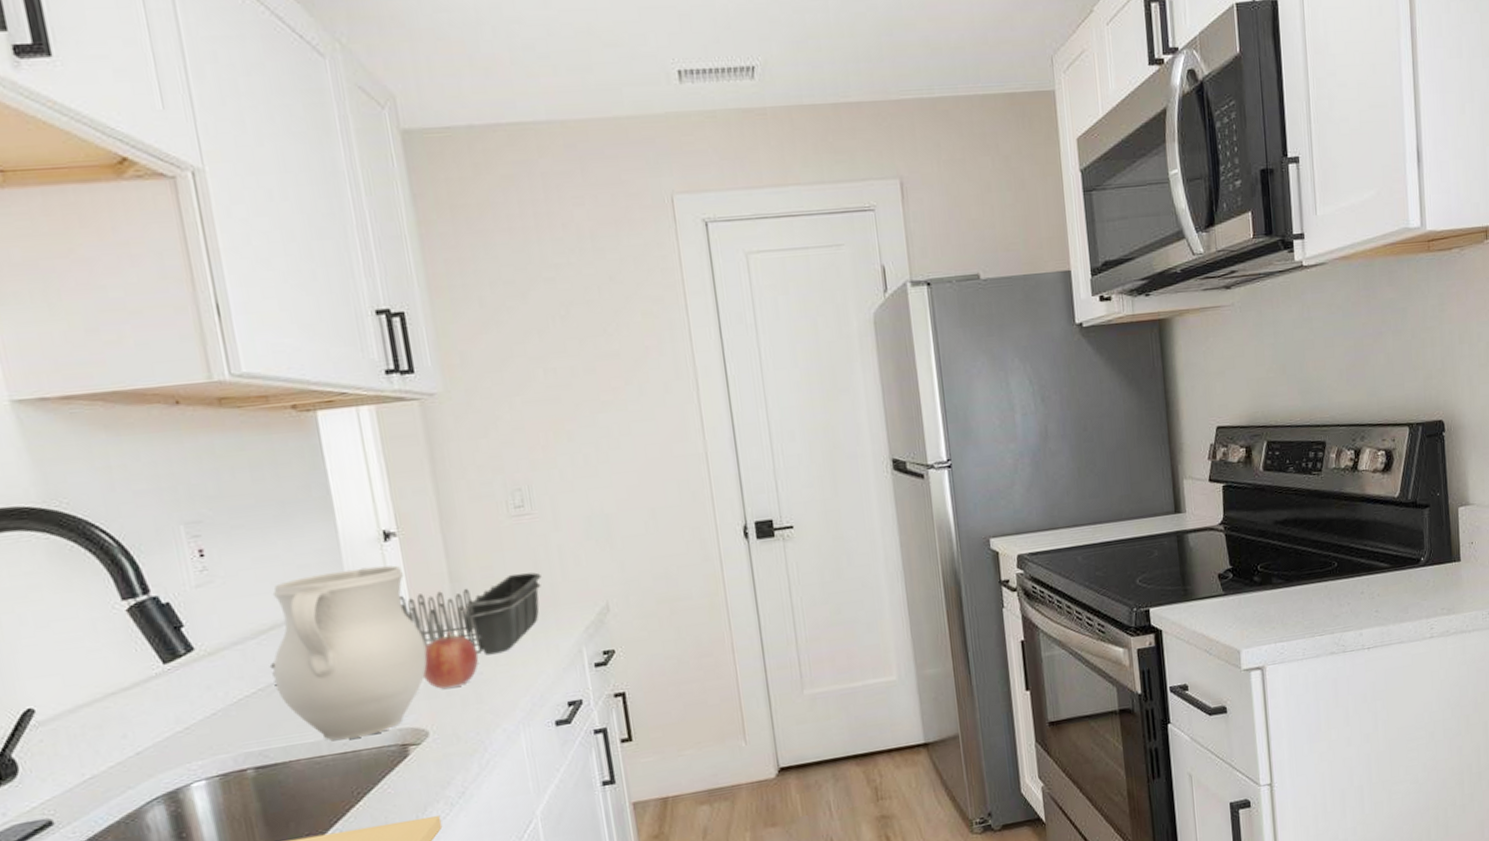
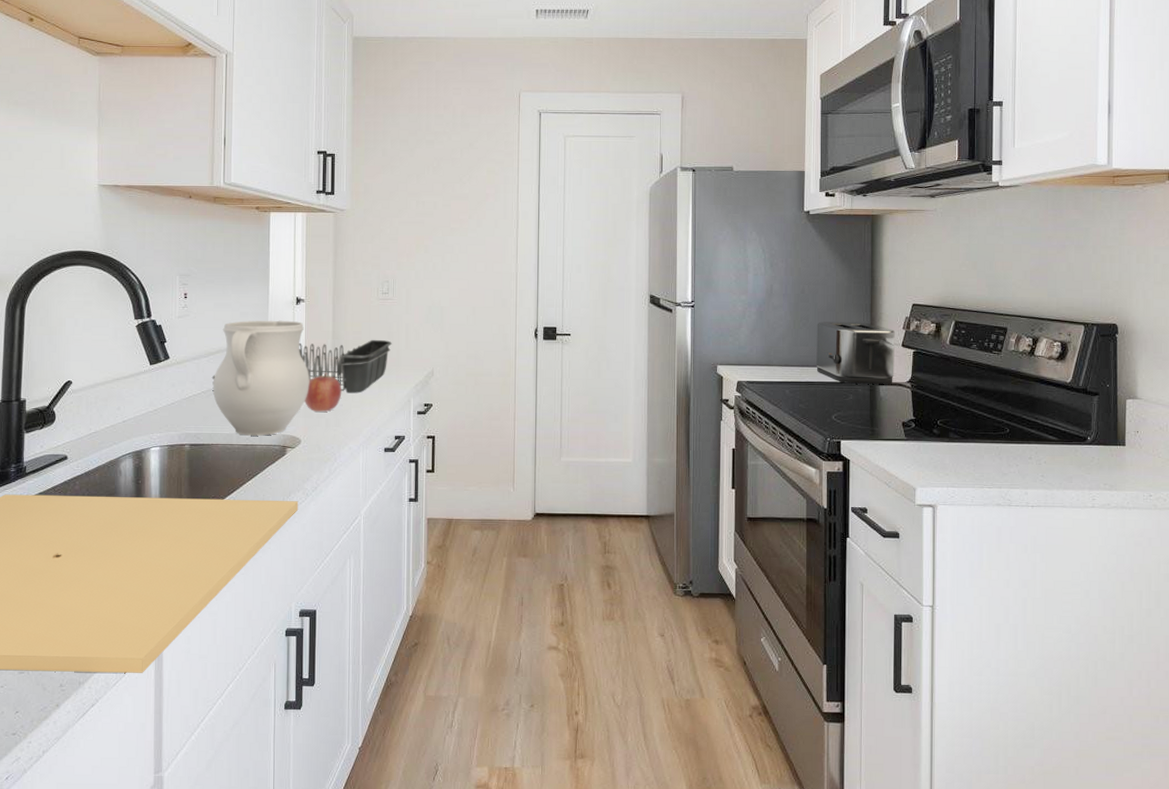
toaster: none [1106,457,1204,538] -> present [816,322,895,384]

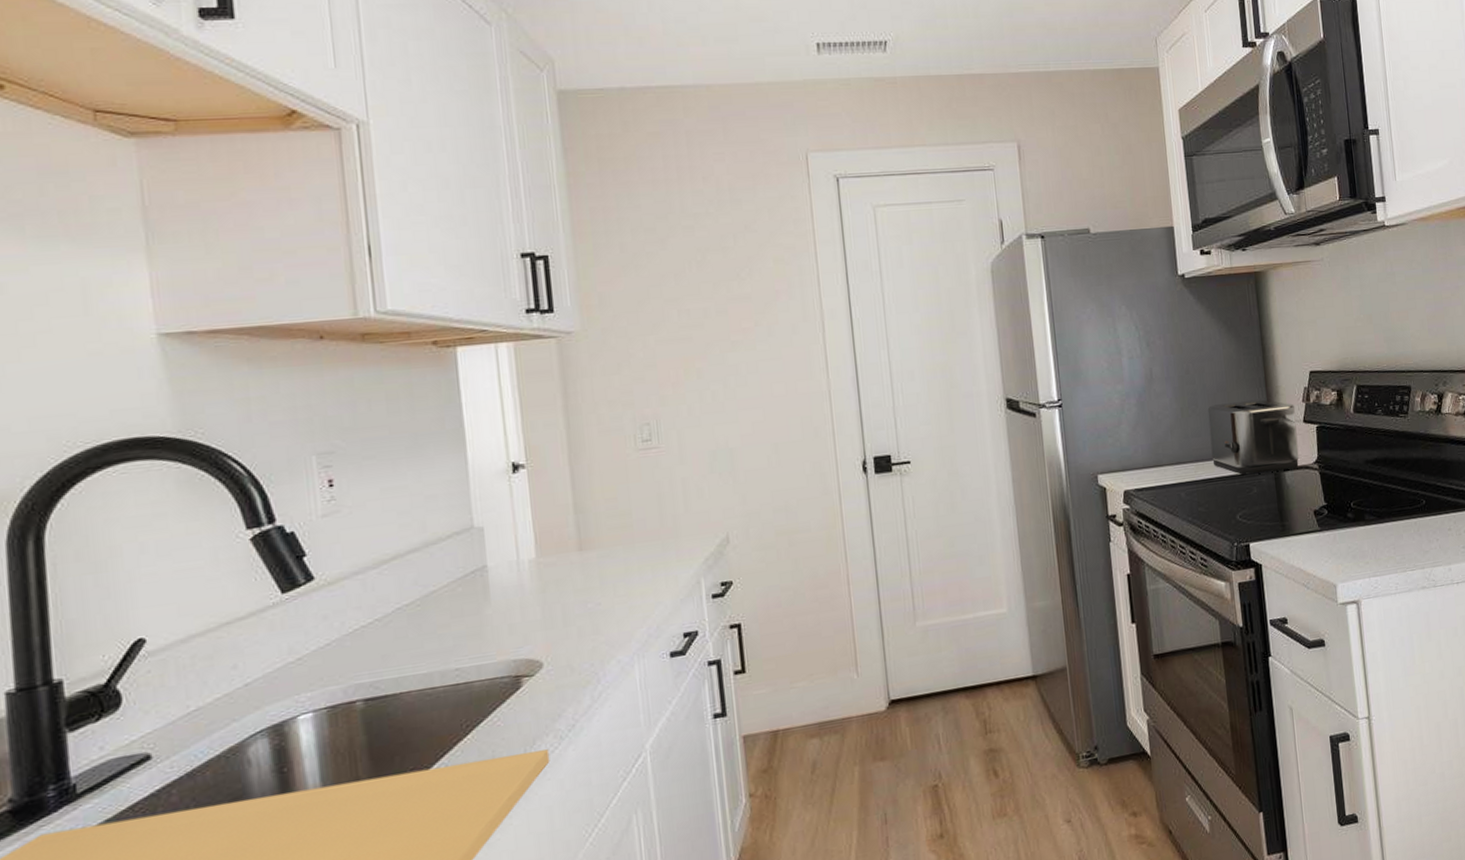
dish rack: present [211,339,392,394] -> none [388,504,665,607]
ceramic jug: present [212,320,310,436] -> none [391,496,547,672]
fruit: present [305,372,342,412] -> none [542,562,598,620]

